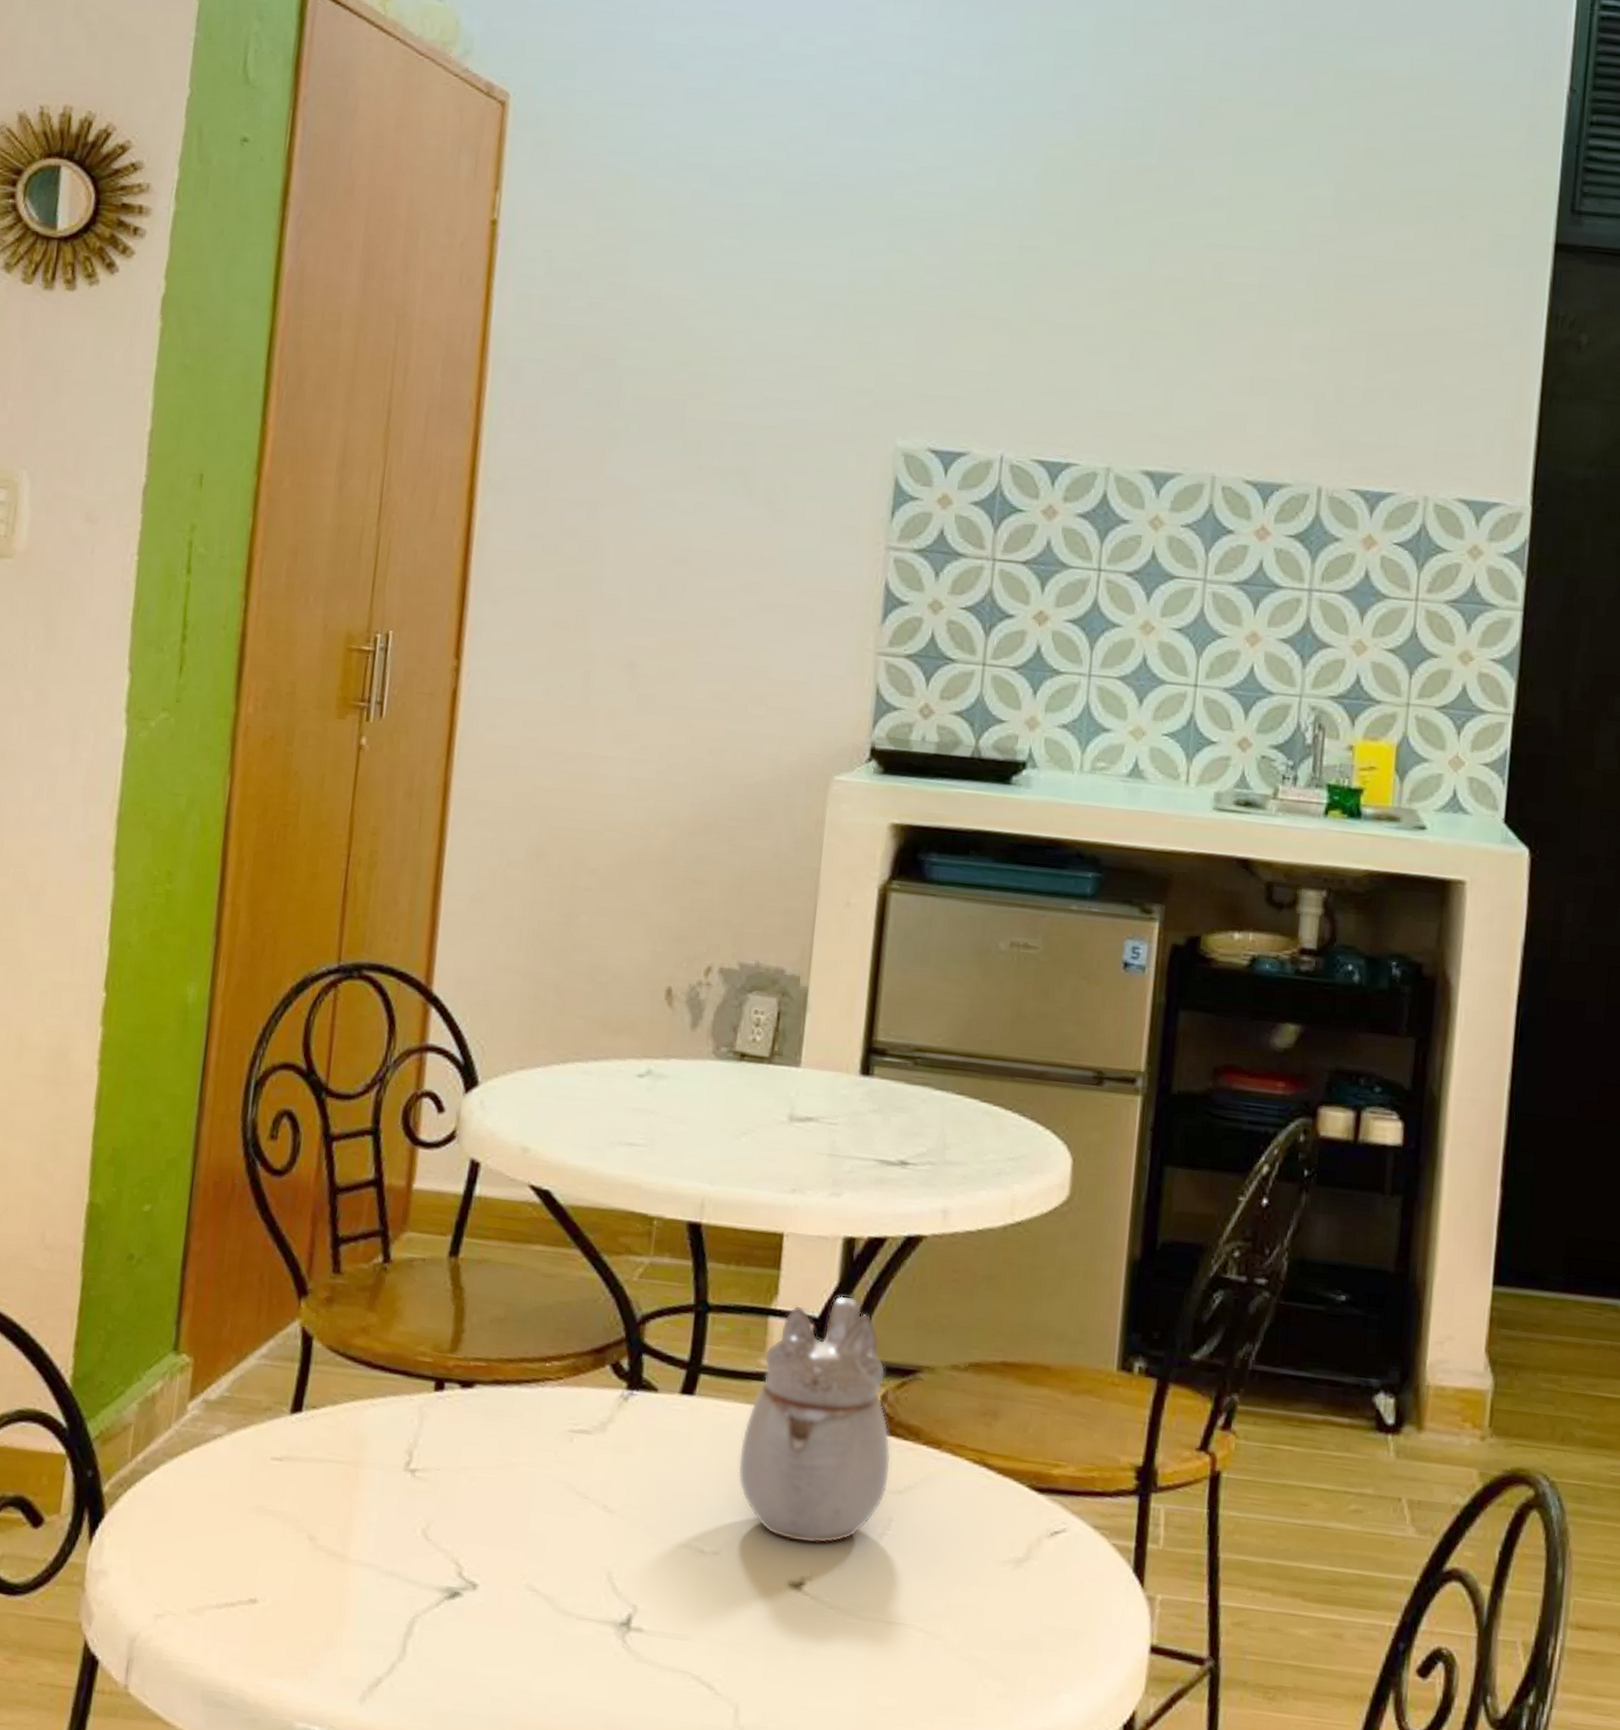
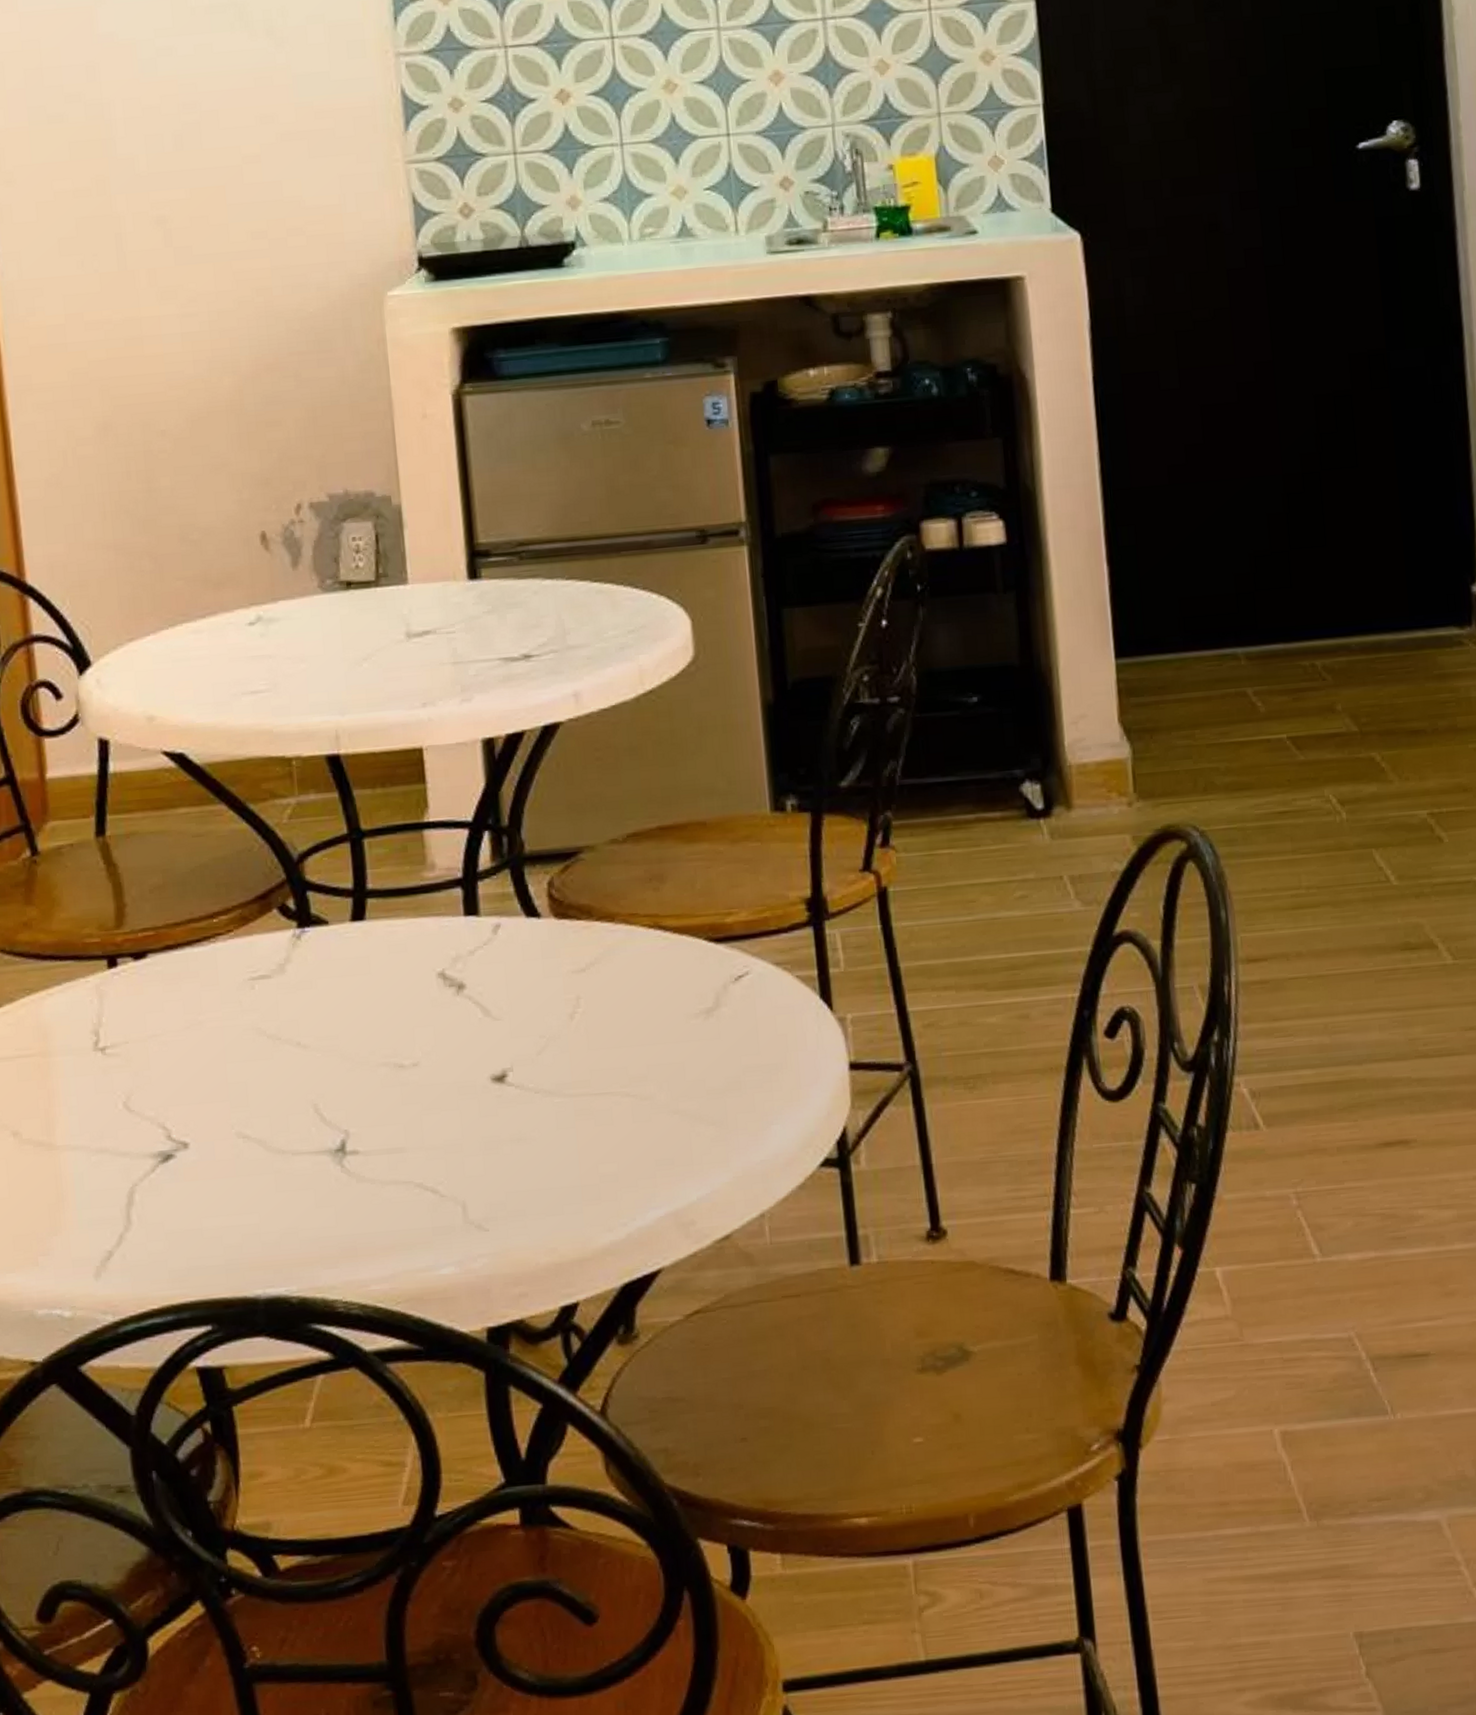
teapot: present [737,1296,891,1544] -> none [419,795,571,1038]

